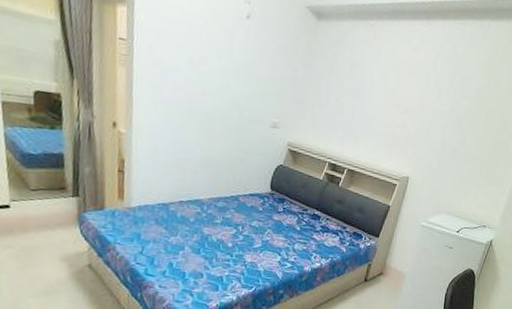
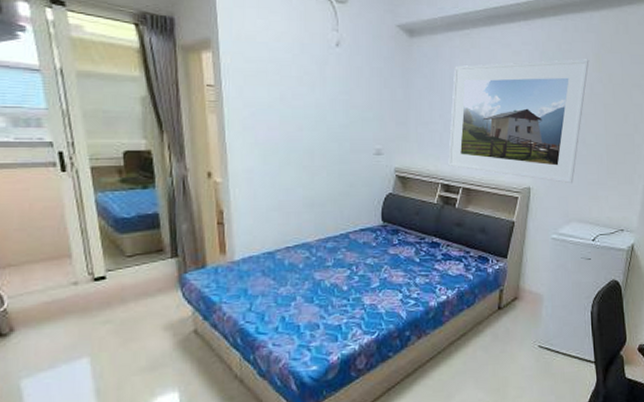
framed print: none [337,54,481,179] -> present [448,59,590,184]

